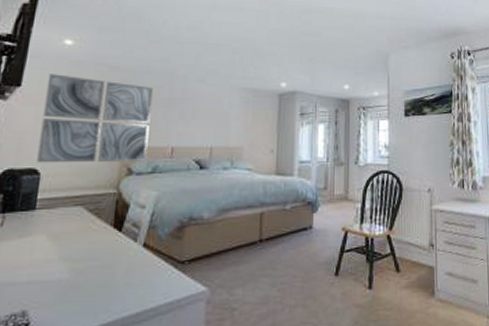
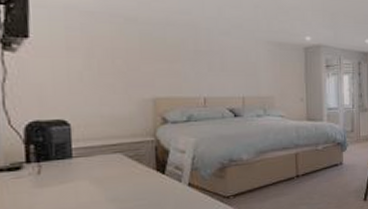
wall art: present [37,74,153,163] -> none [58,25,180,115]

